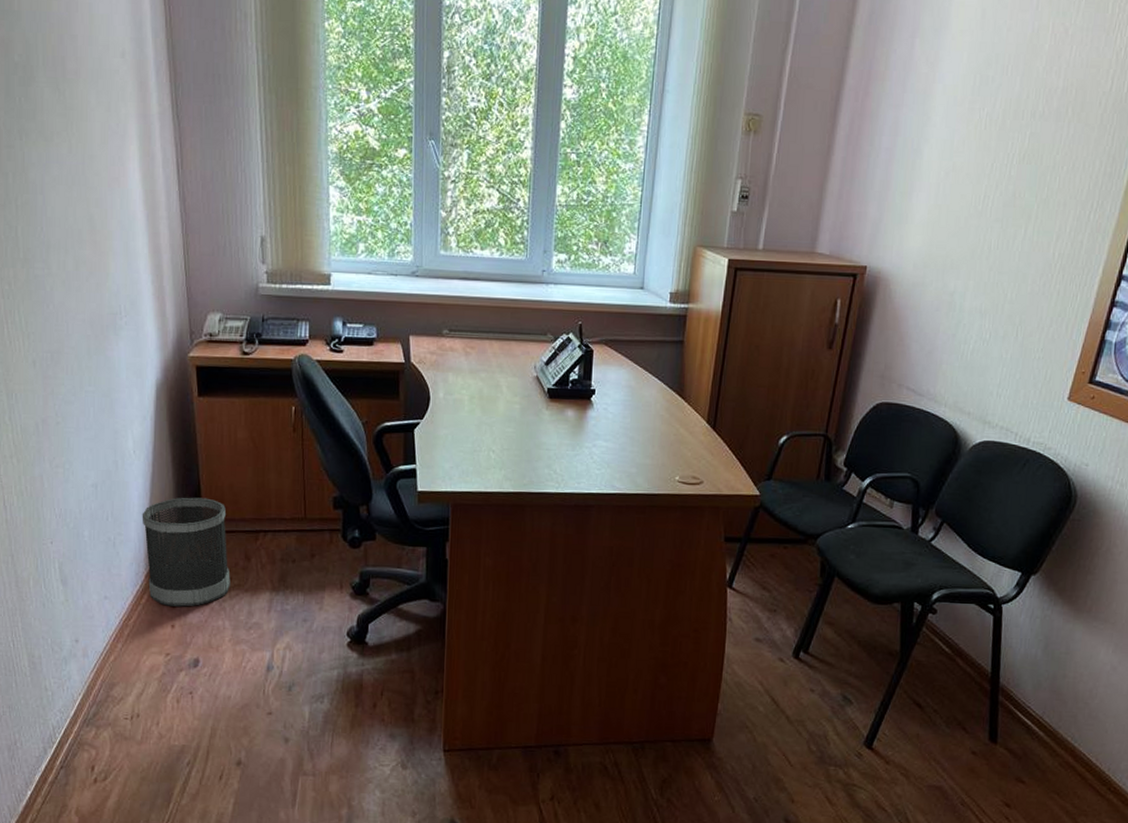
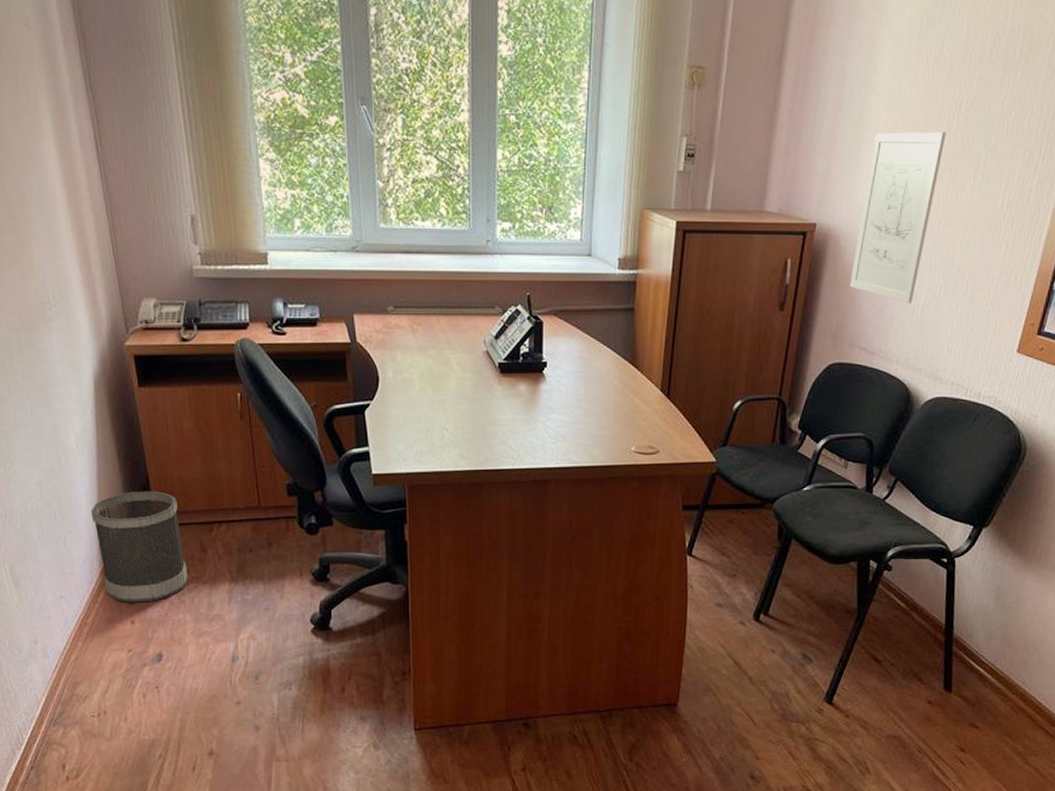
wall art: none [899,181,998,347] -> present [850,132,946,303]

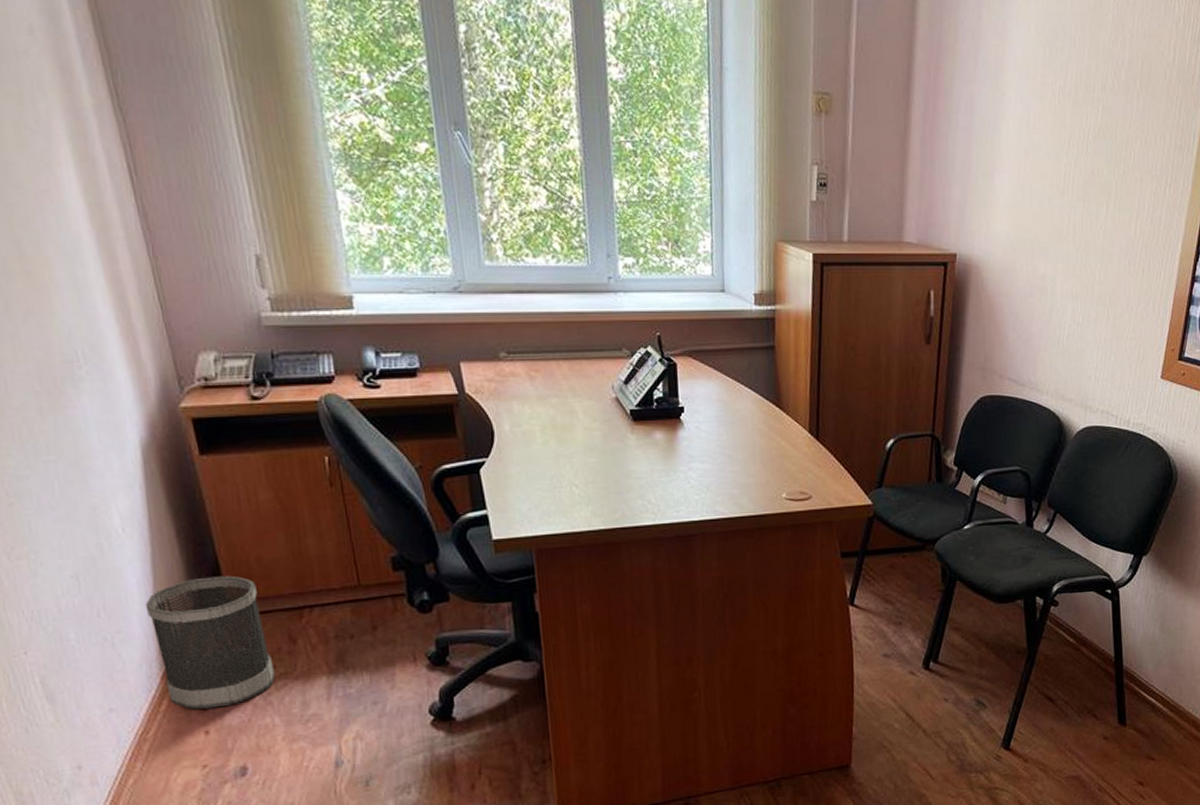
wall art: present [850,132,946,303] -> none [995,160,1077,333]

